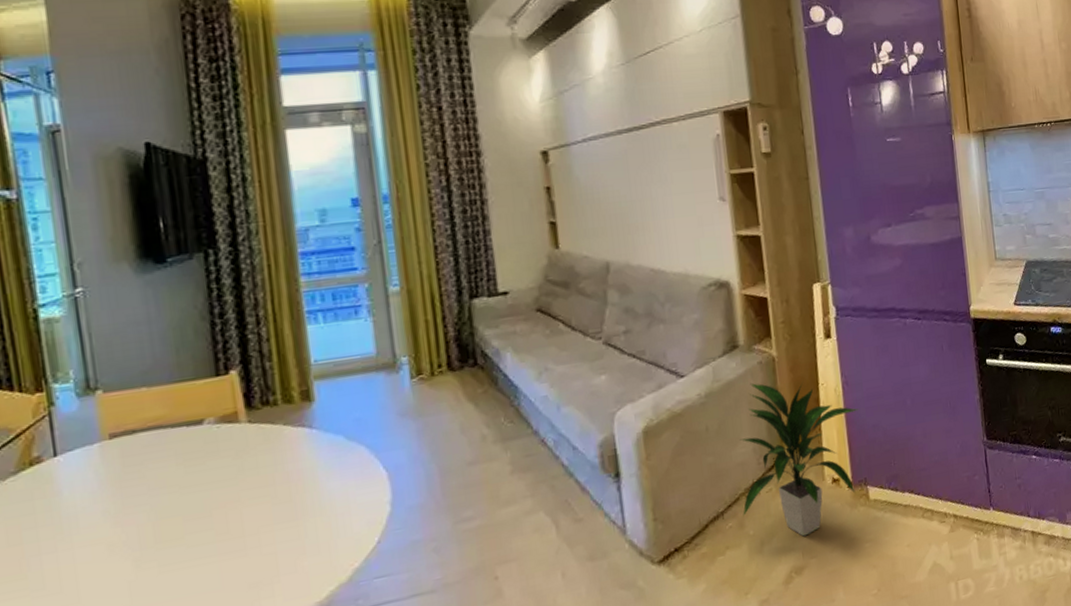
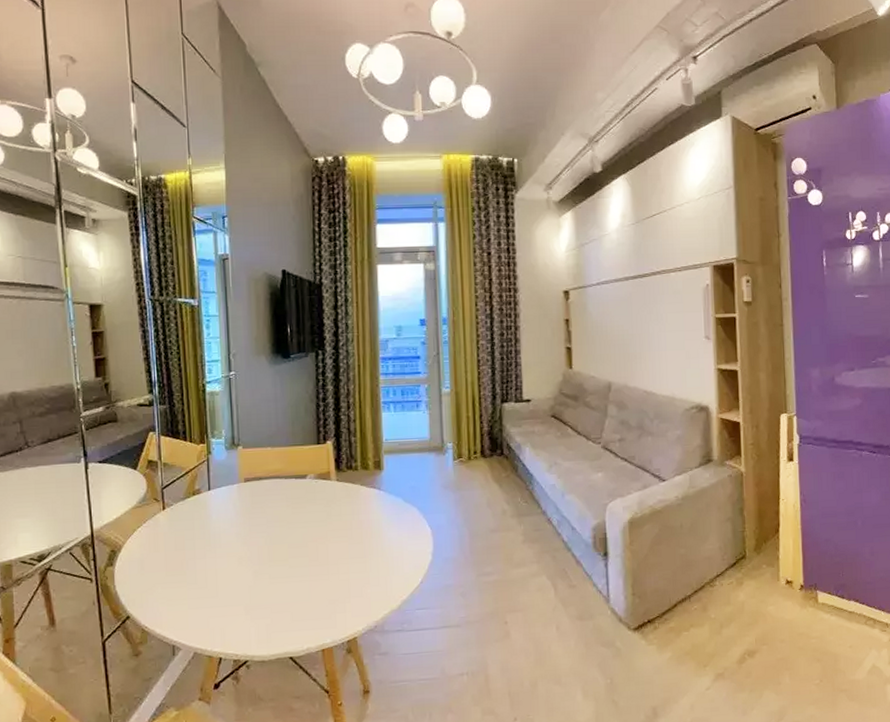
indoor plant: present [740,383,859,537] -> none [706,492,814,626]

